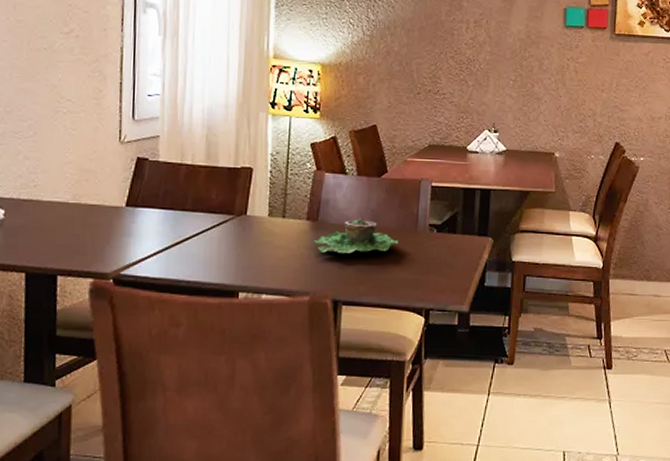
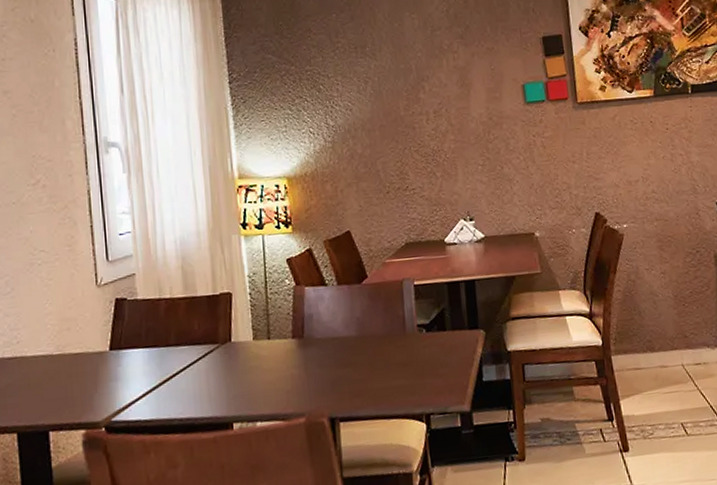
succulent planter: present [313,217,398,253] -> none [301,327,388,370]

